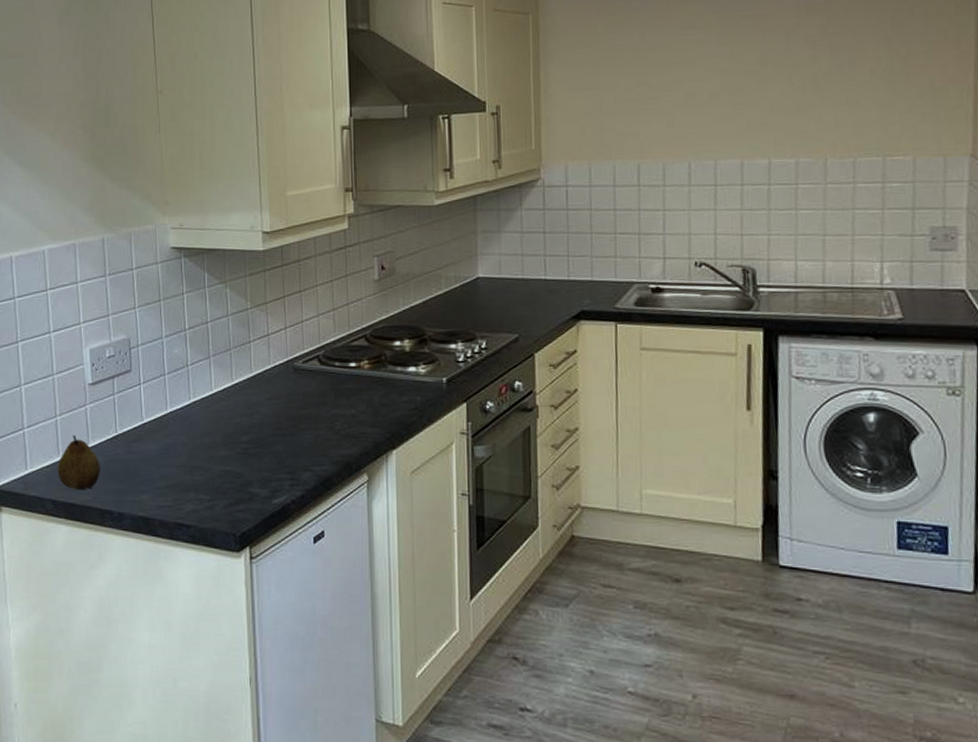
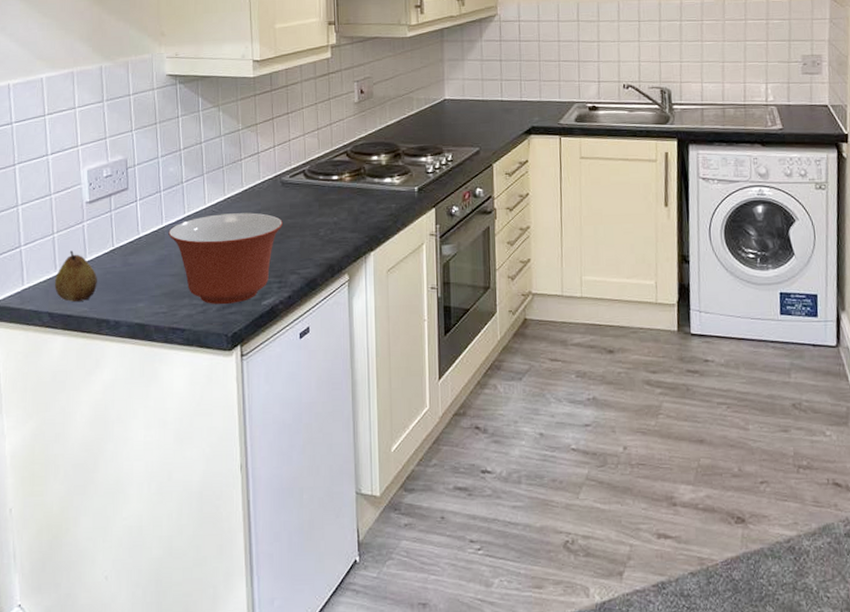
mixing bowl: none [173,401,295,501] -> present [168,212,283,305]

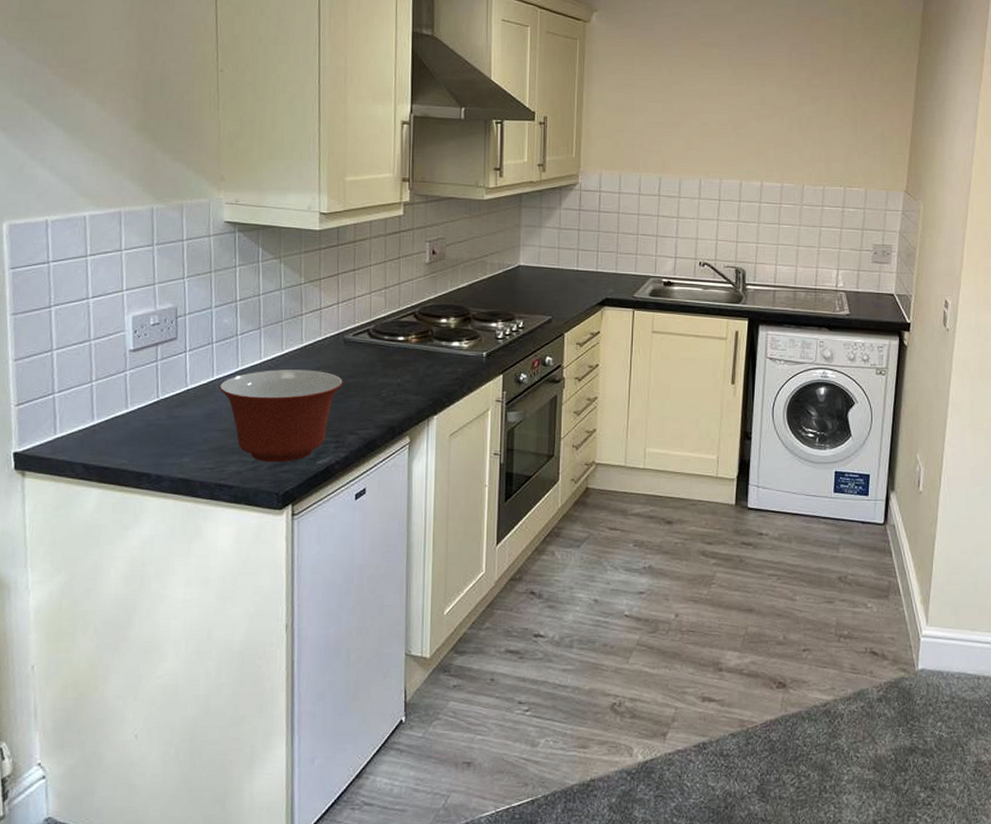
fruit: present [54,250,97,303] -> none [90,400,139,454]

